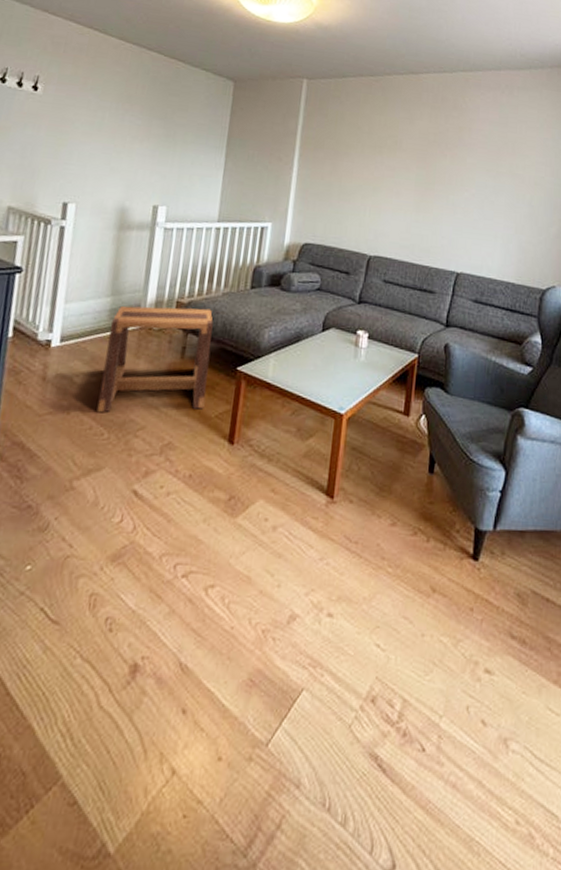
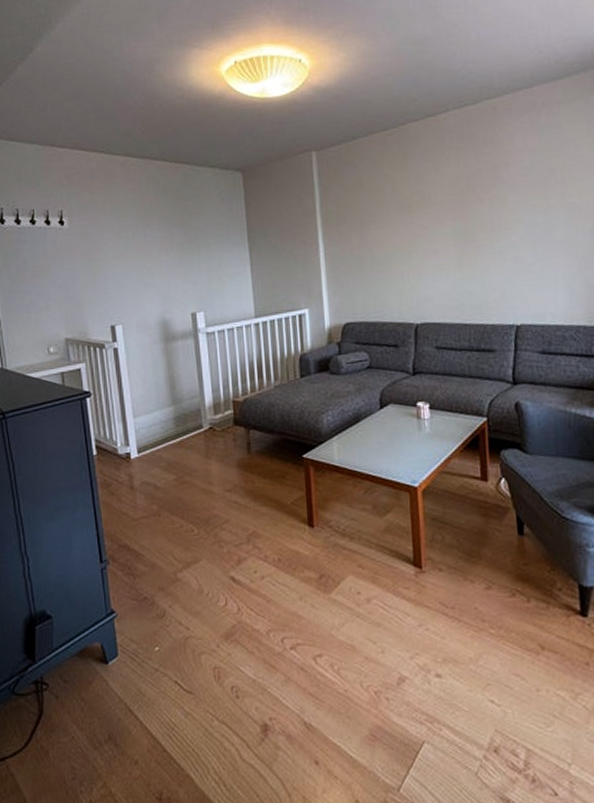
stool: present [97,306,213,413] -> none [177,403,279,512]

